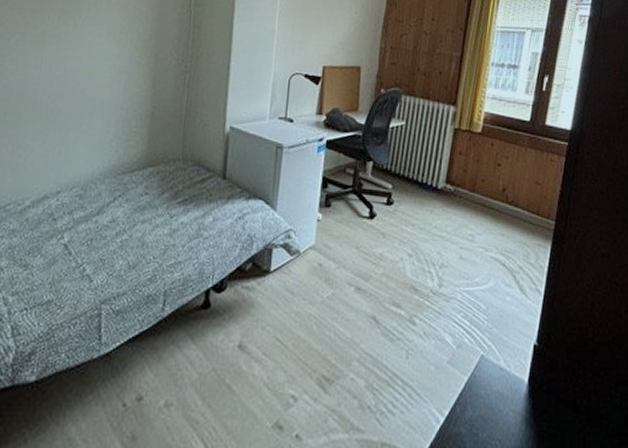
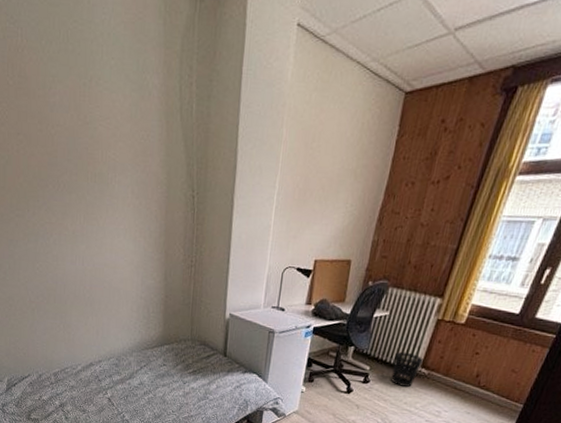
wastebasket: none [416,165,447,208] -> present [391,351,423,388]

